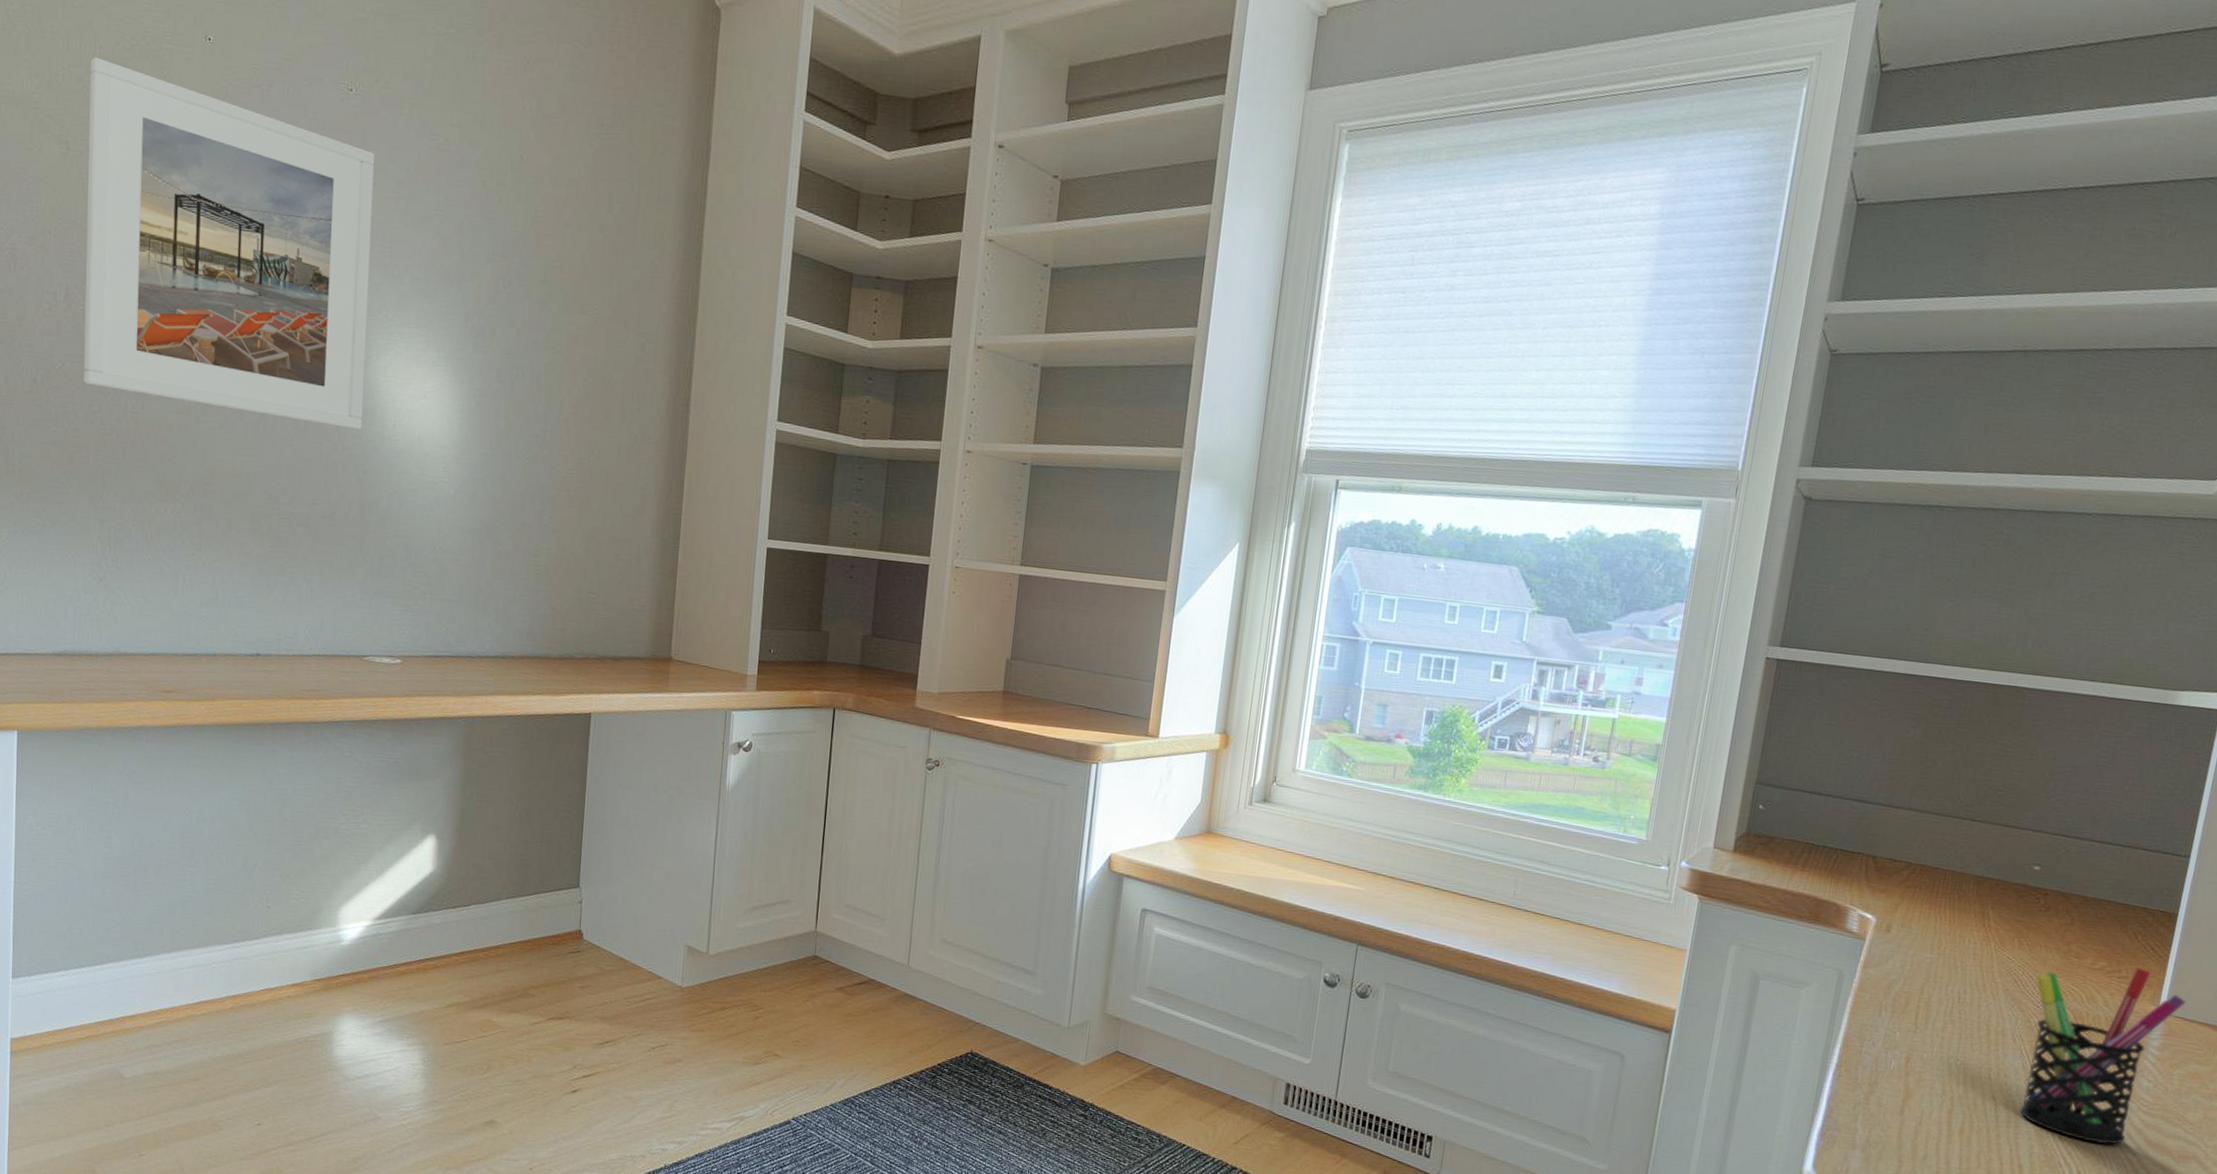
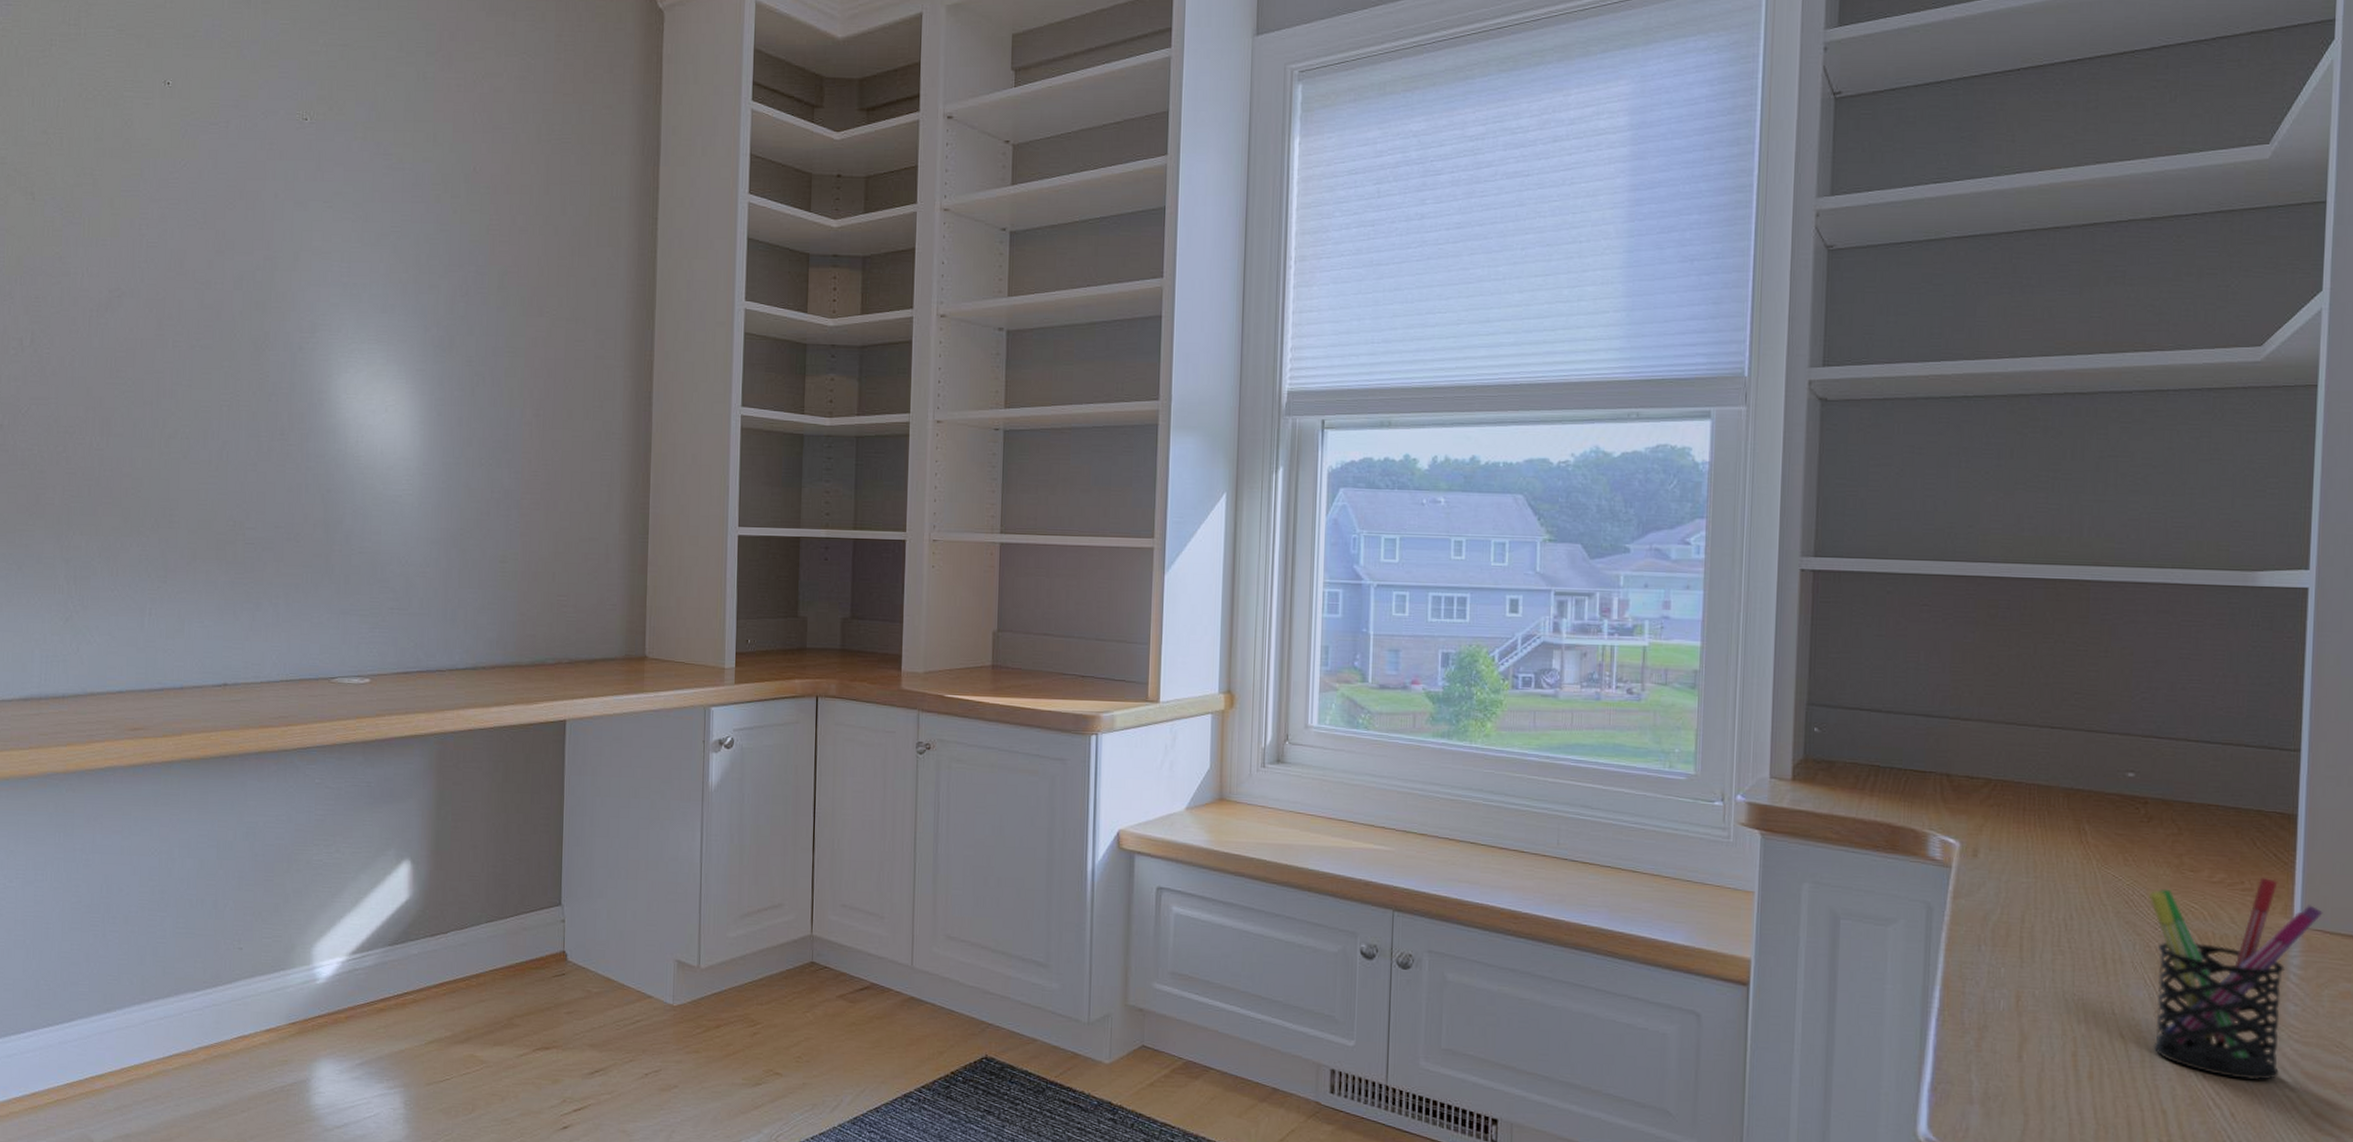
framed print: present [83,57,375,430] -> none [49,110,331,449]

